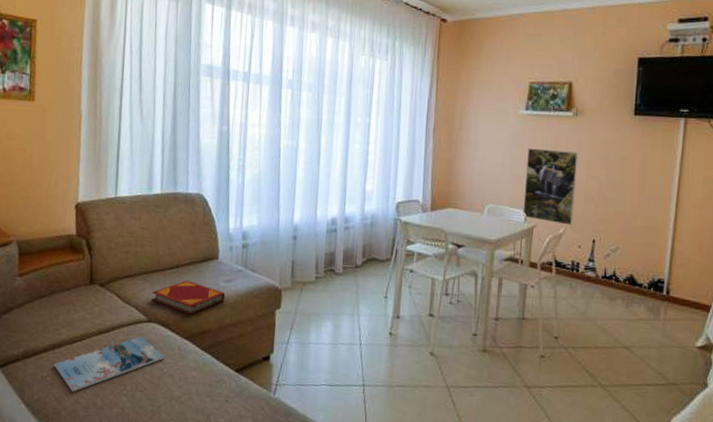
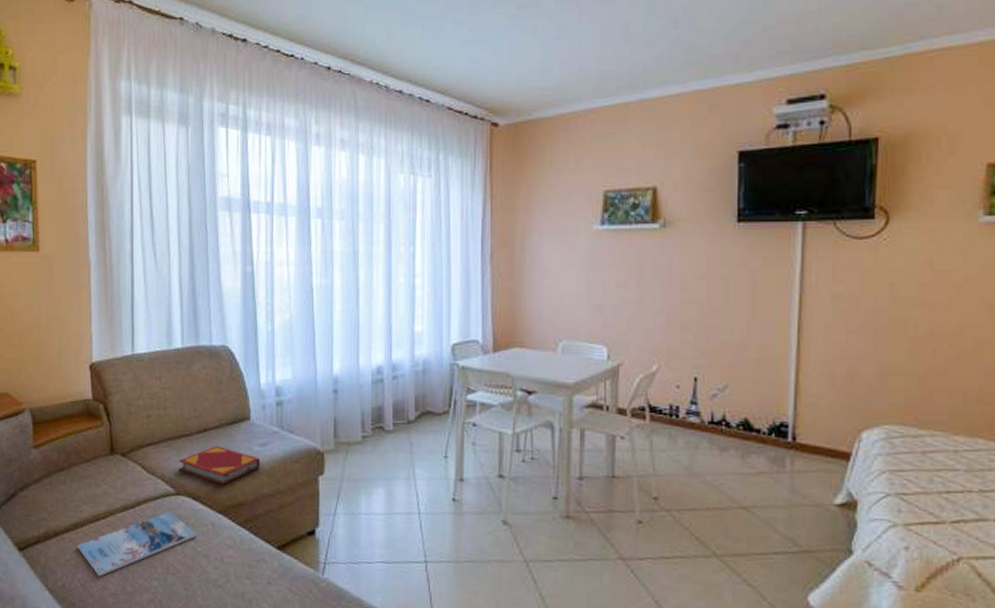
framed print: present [522,148,579,225] -> none [605,270,670,361]

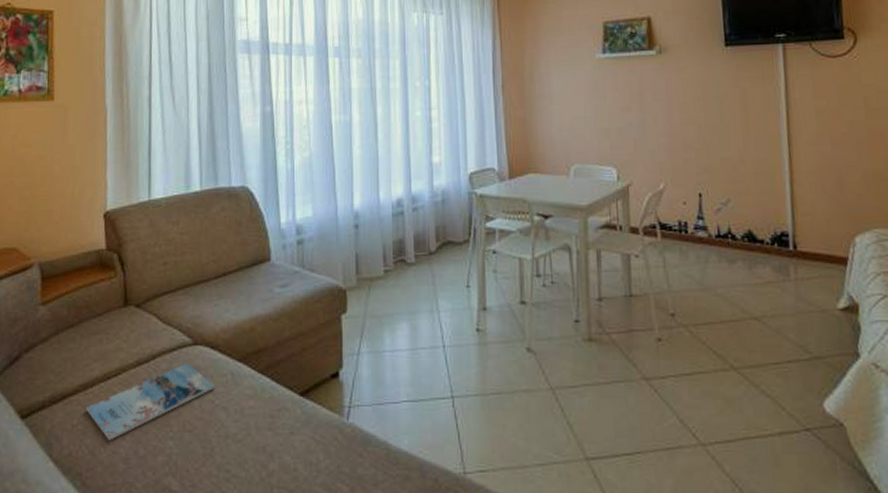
hardback book: present [178,446,261,485] -> none [196,290,282,331]

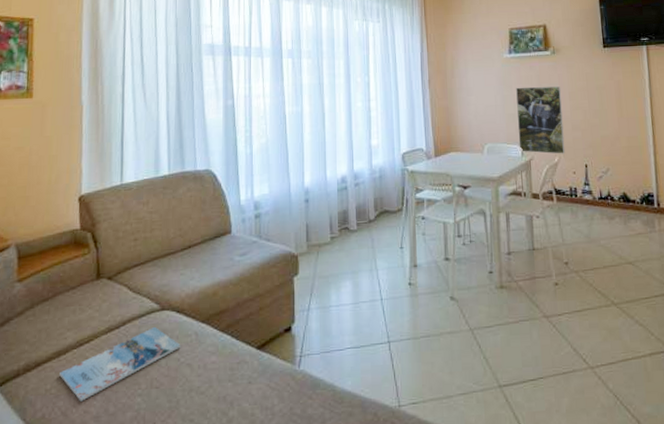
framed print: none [611,94,673,180] -> present [516,86,565,154]

